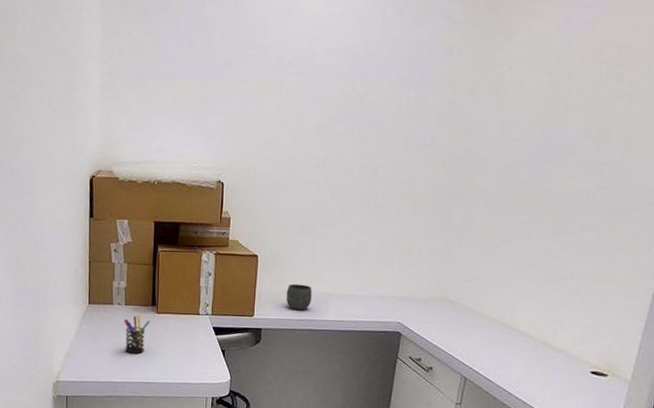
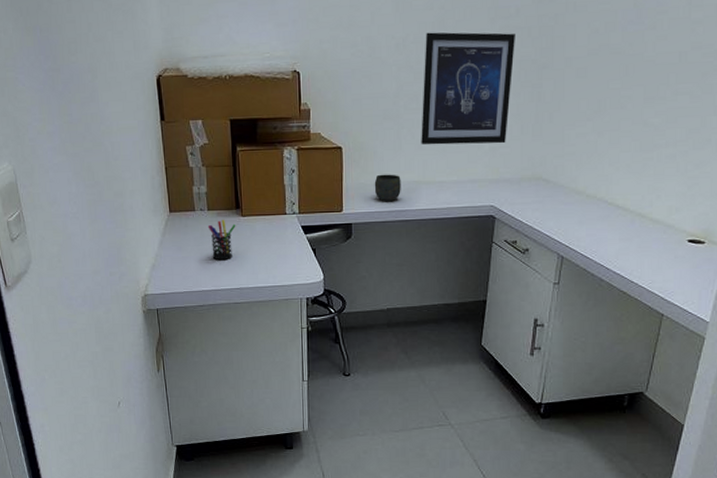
wall art: none [334,155,429,264] -> present [421,32,515,145]

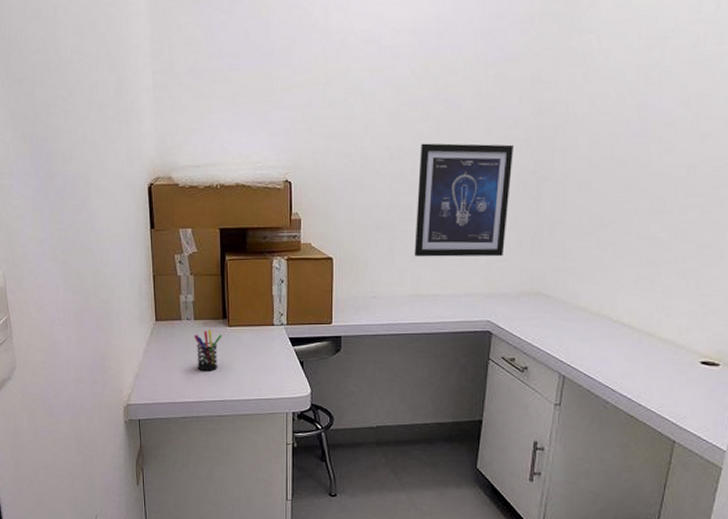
mug: present [374,174,401,202] -> none [365,286,393,315]

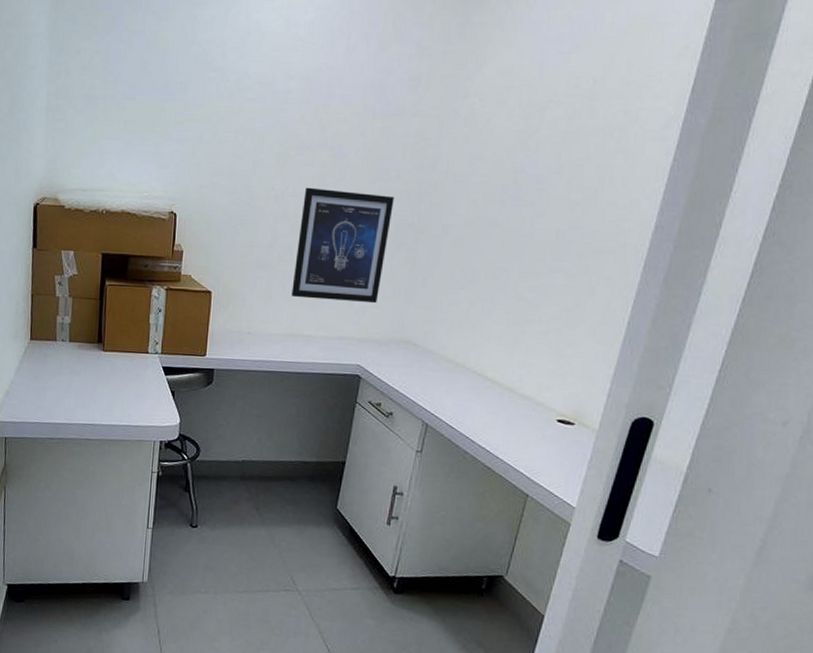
pen holder: present [193,329,222,371] -> none [67,352,96,394]

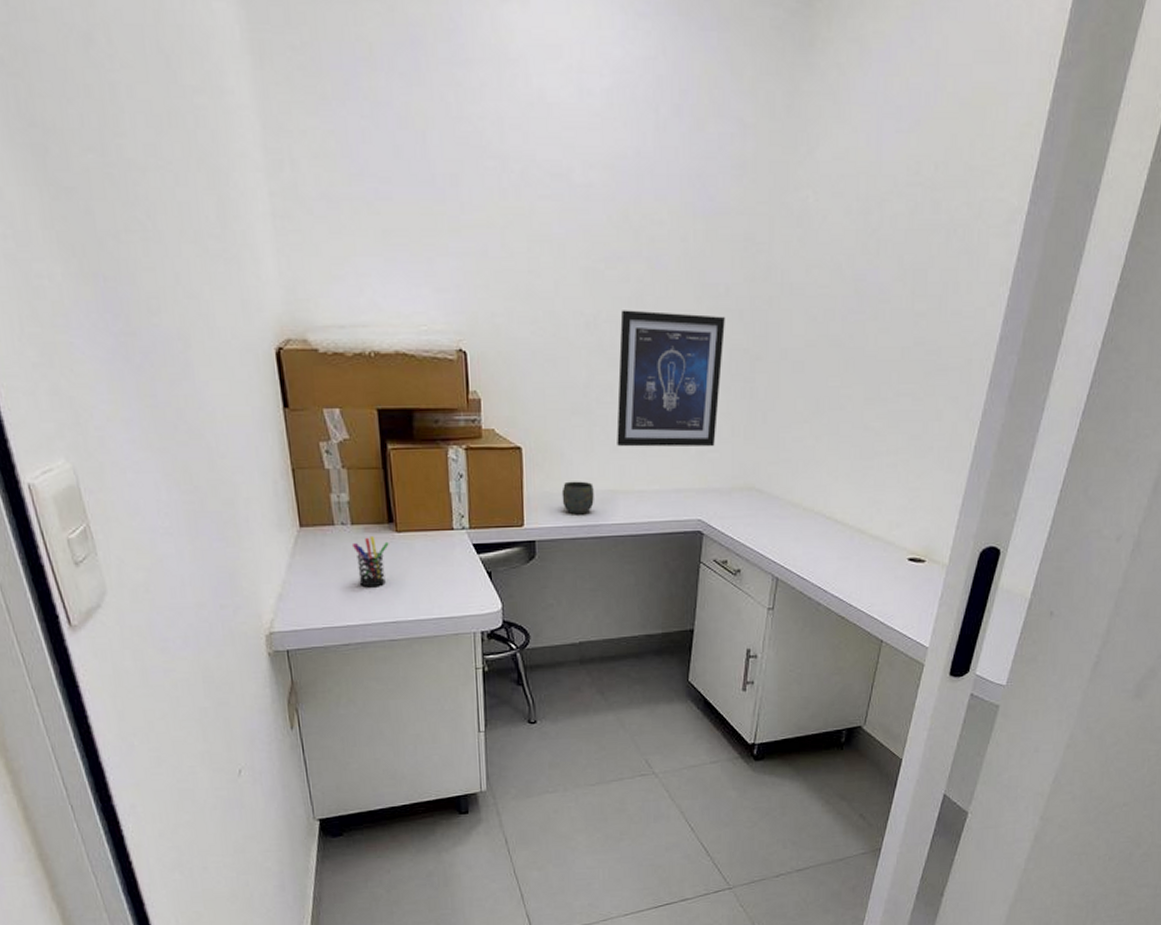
pen holder: none [67,352,96,394] -> present [351,535,389,588]
mug: none [240,322,268,351] -> present [561,481,594,515]

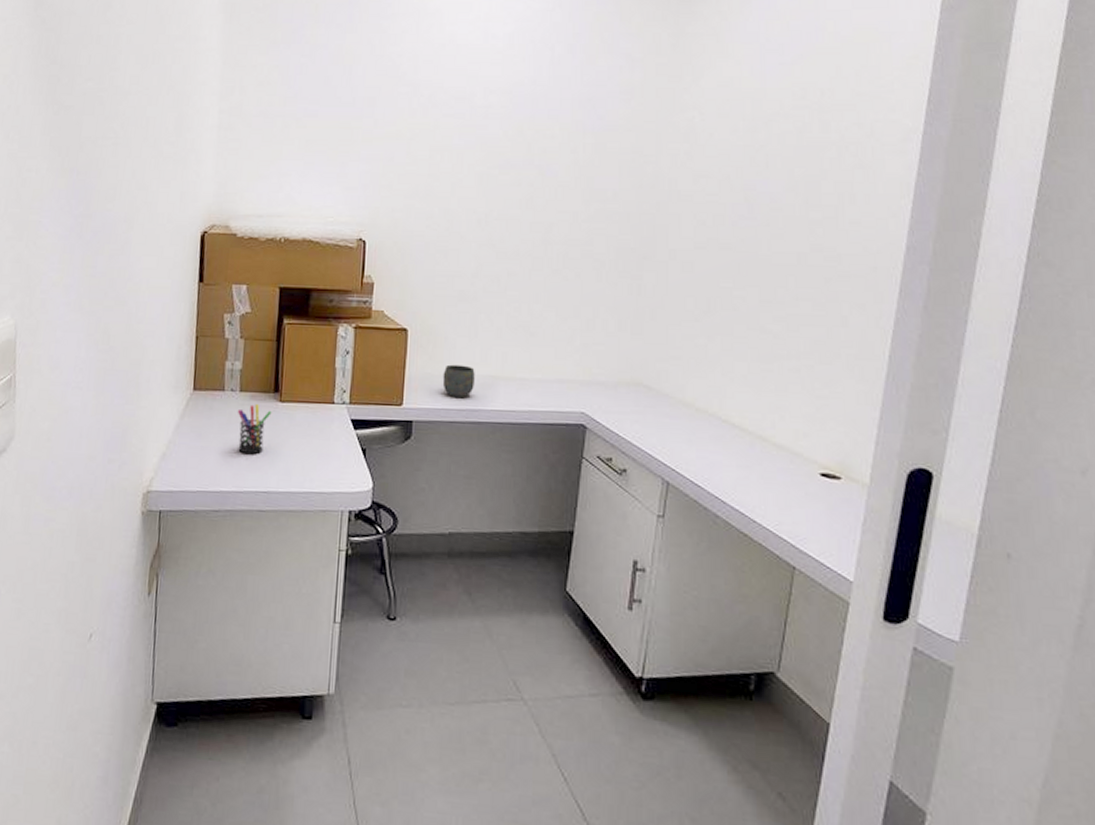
wall art: present [616,310,725,447] -> none [501,210,612,340]

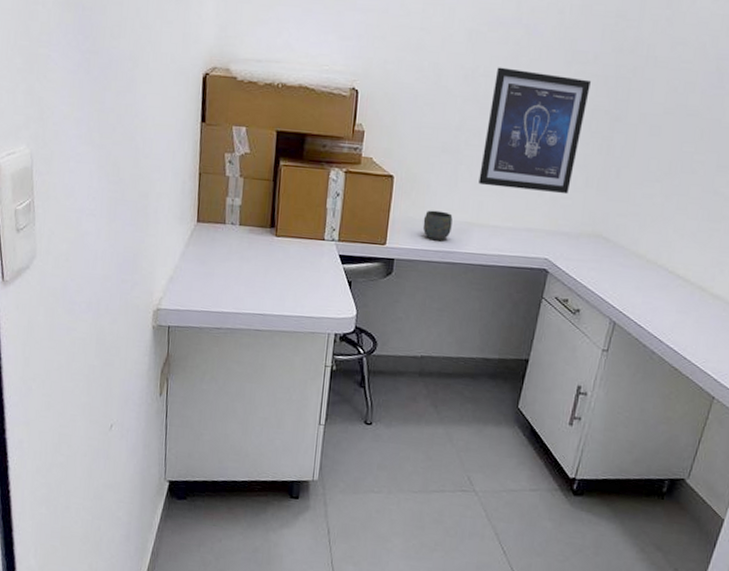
pen holder: present [237,403,272,455] -> none [237,236,268,282]
wall art: none [501,210,612,340] -> present [478,67,591,195]

